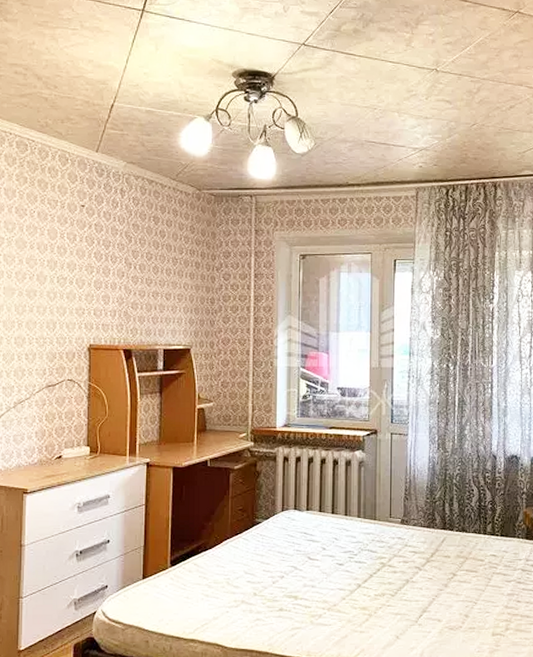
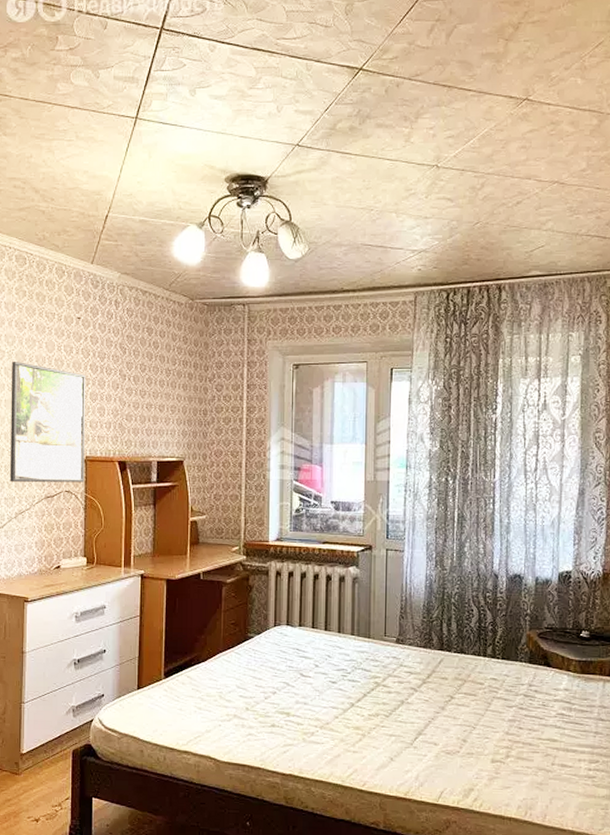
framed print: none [8,249,90,372] -> present [9,362,86,483]

